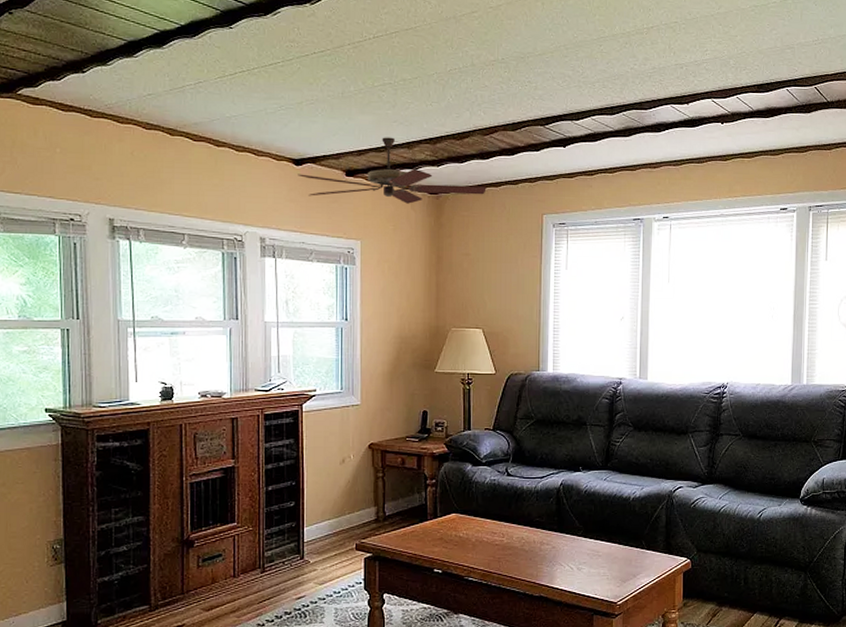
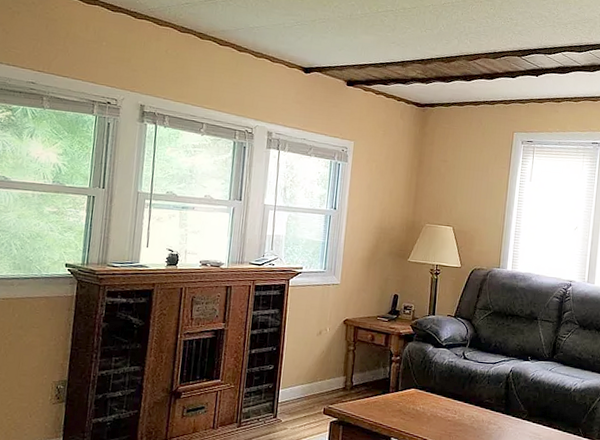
ceiling fan: present [298,137,487,204] -> none [305,55,467,114]

